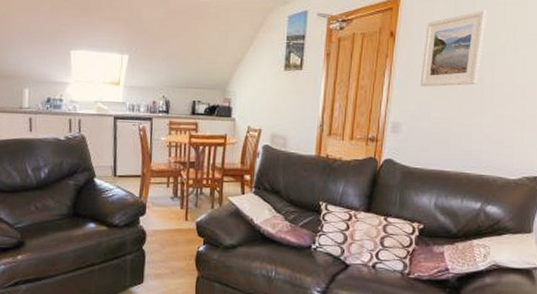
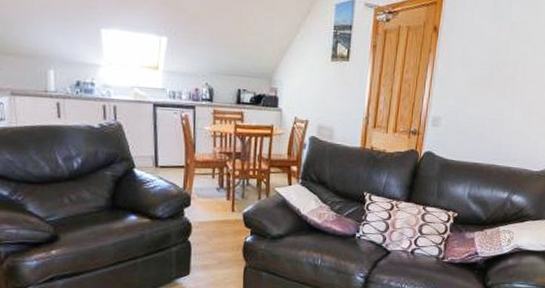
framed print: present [420,10,488,87] -> none [459,9,523,83]

